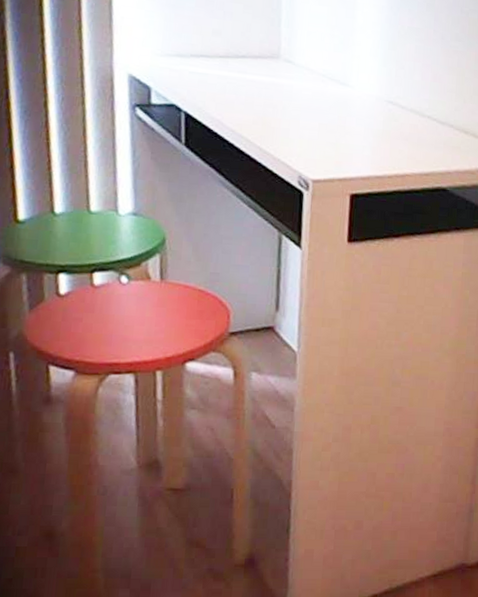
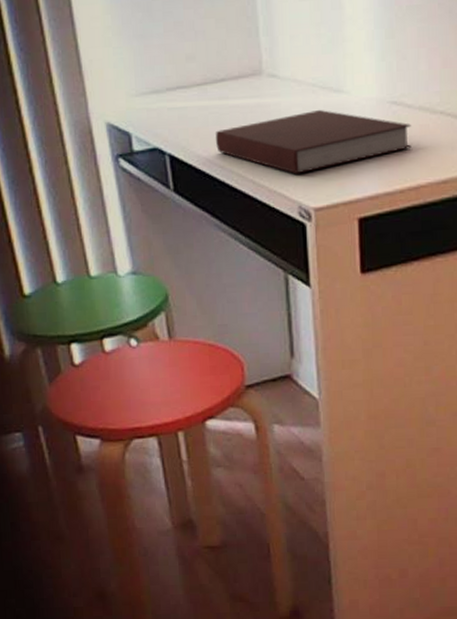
notebook: none [230,96,403,148] -> present [216,109,411,174]

